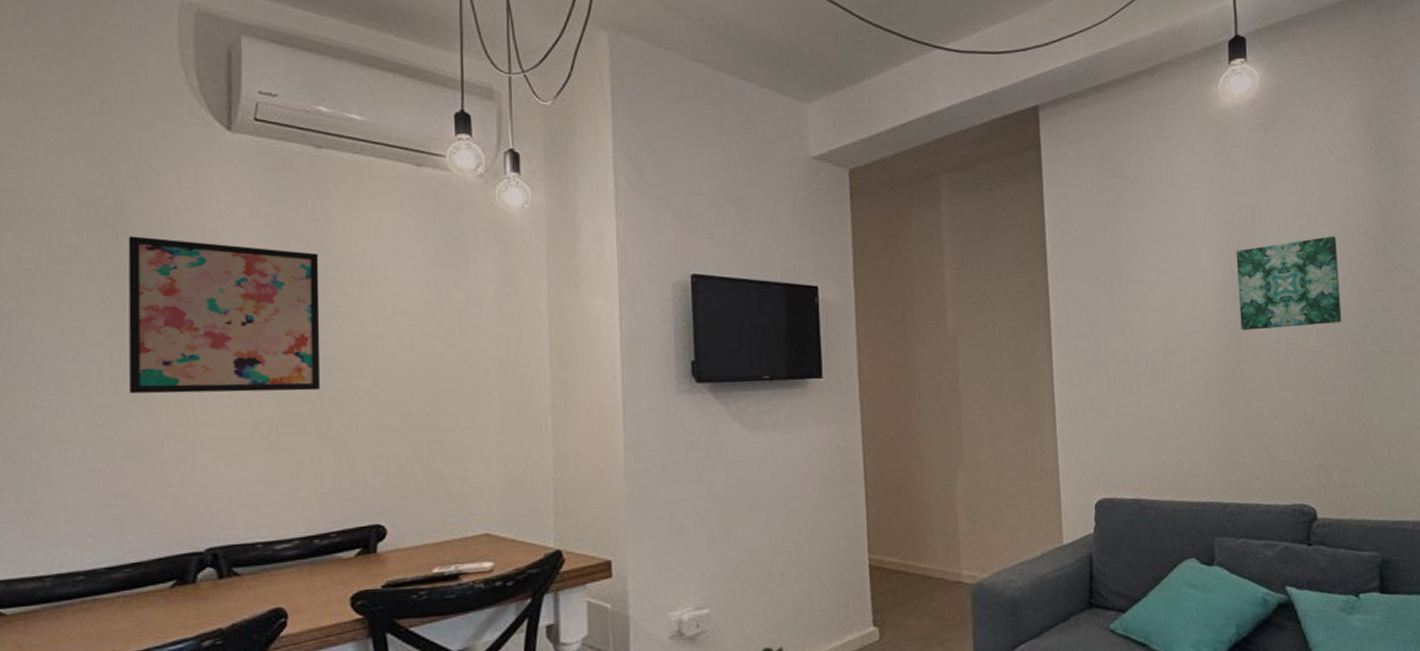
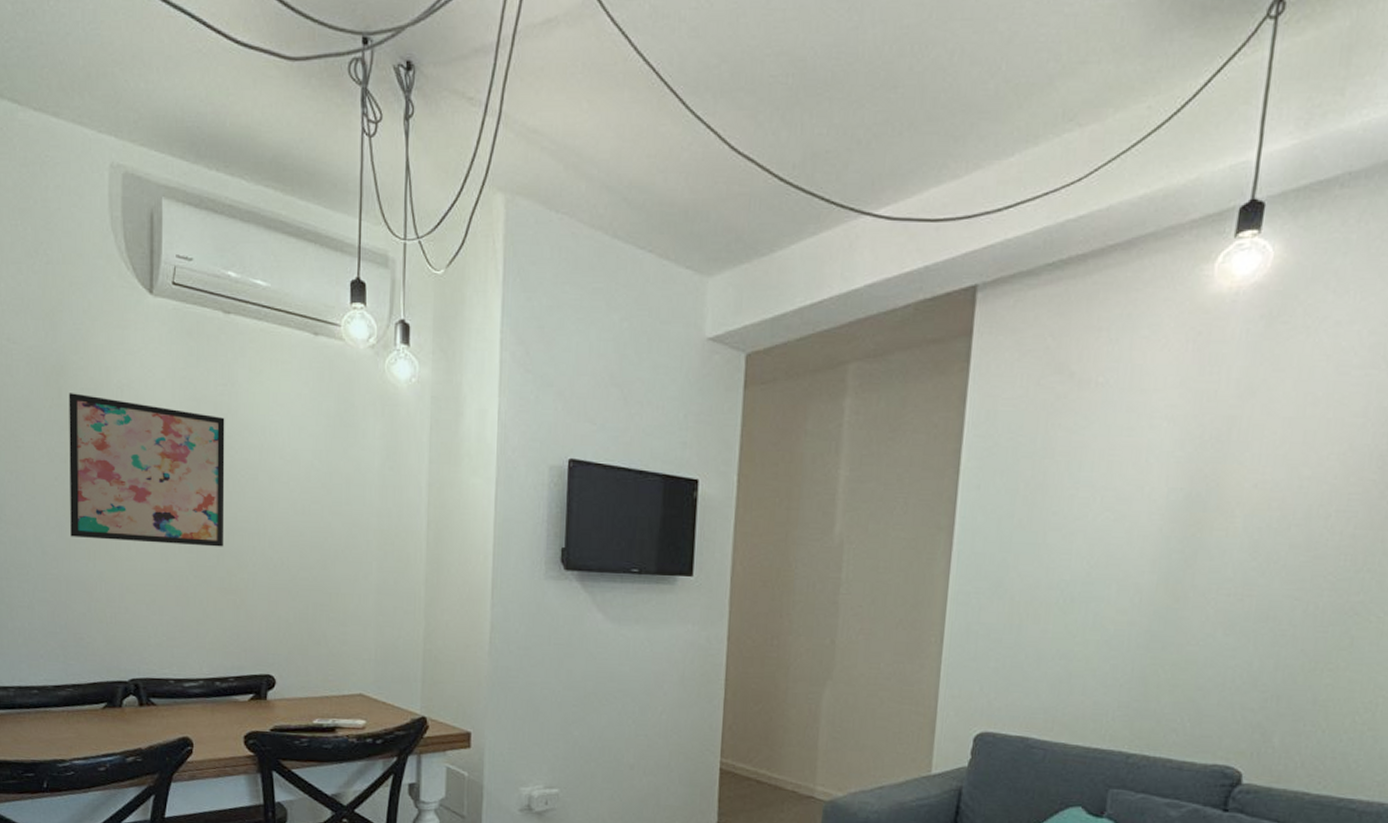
wall art: present [1236,236,1342,331] -> none [1187,458,1338,565]

